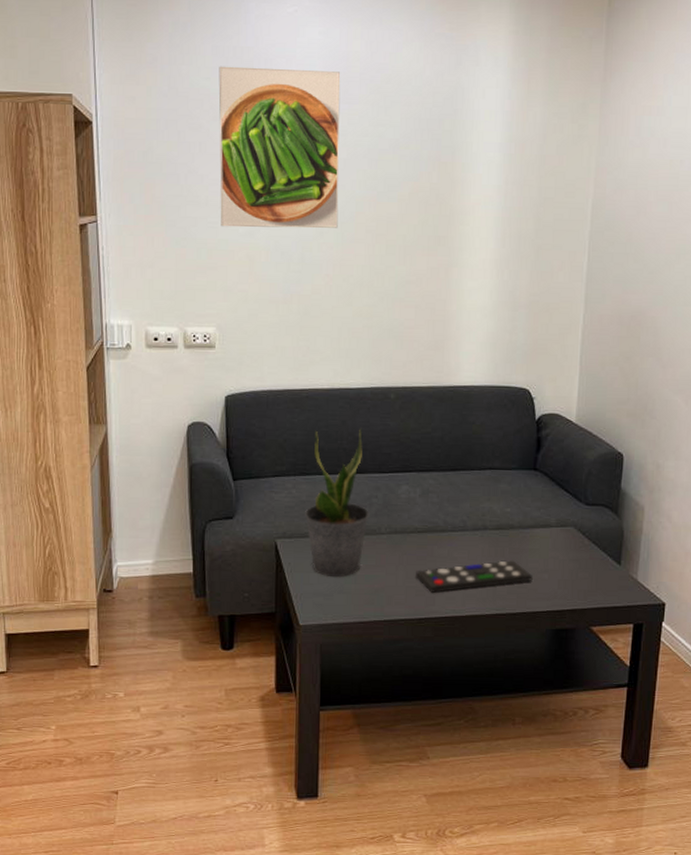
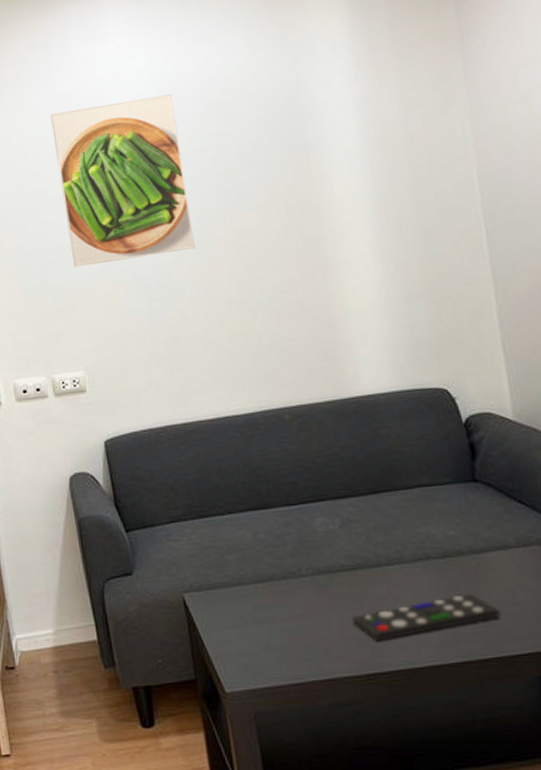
potted plant: present [304,428,369,578] -> none [207,457,285,633]

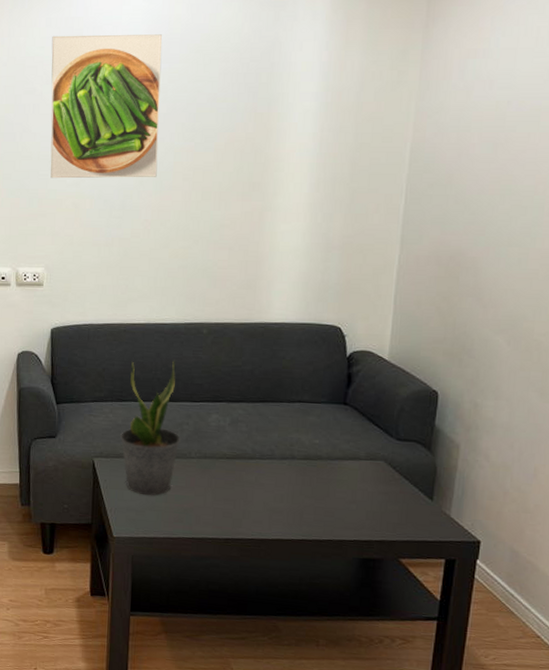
potted plant: none [207,457,285,633] -> present [119,360,180,496]
remote control: present [352,594,501,643] -> none [224,489,340,516]

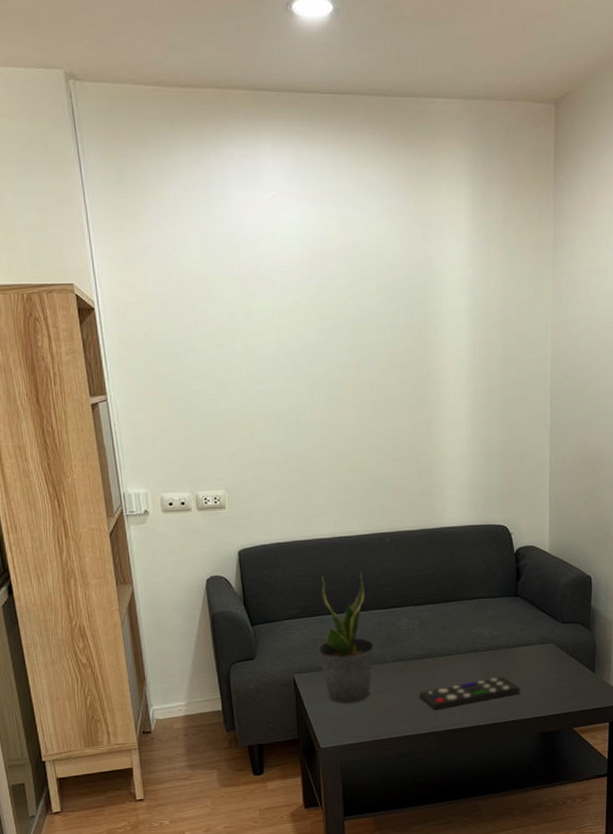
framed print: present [50,34,163,179] -> none [208,250,327,398]
remote control: none [224,489,340,516] -> present [419,676,521,711]

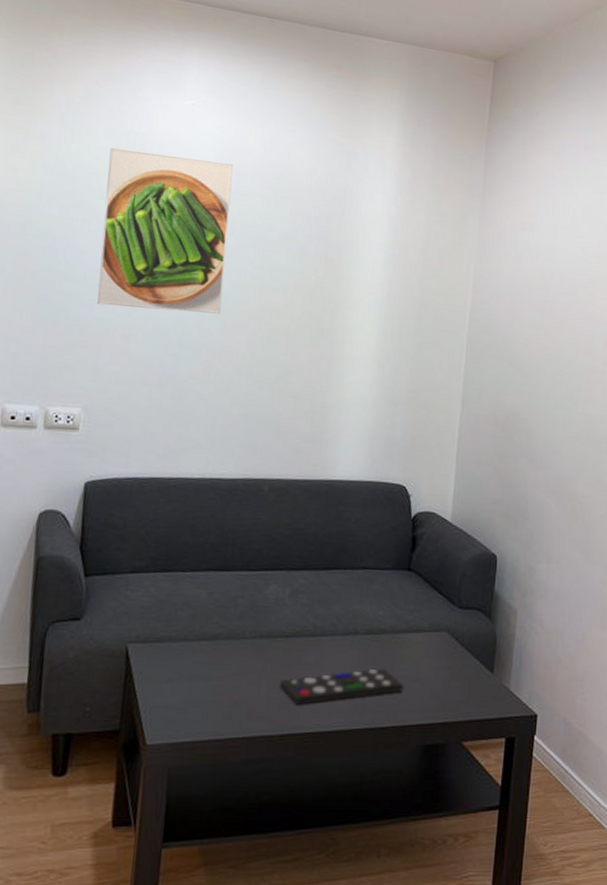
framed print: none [208,250,327,398] -> present [97,147,233,314]
potted plant: present [317,570,375,704] -> none [161,521,234,688]

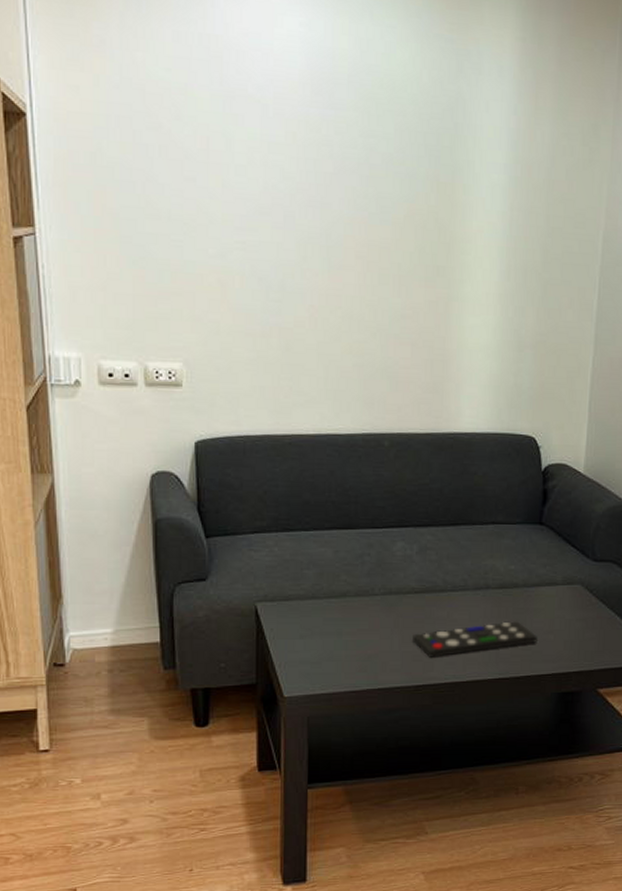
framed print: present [97,147,233,314] -> none [181,55,326,253]

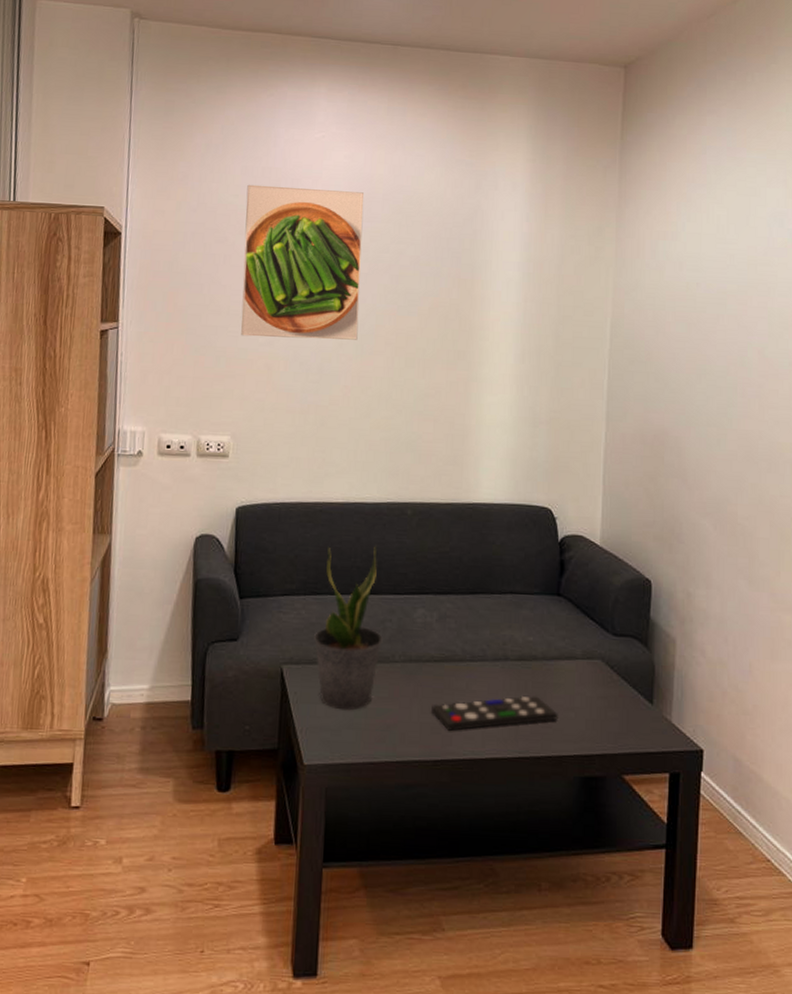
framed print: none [181,55,326,253] -> present [241,184,364,340]
potted plant: none [287,478,361,644] -> present [313,545,383,711]

